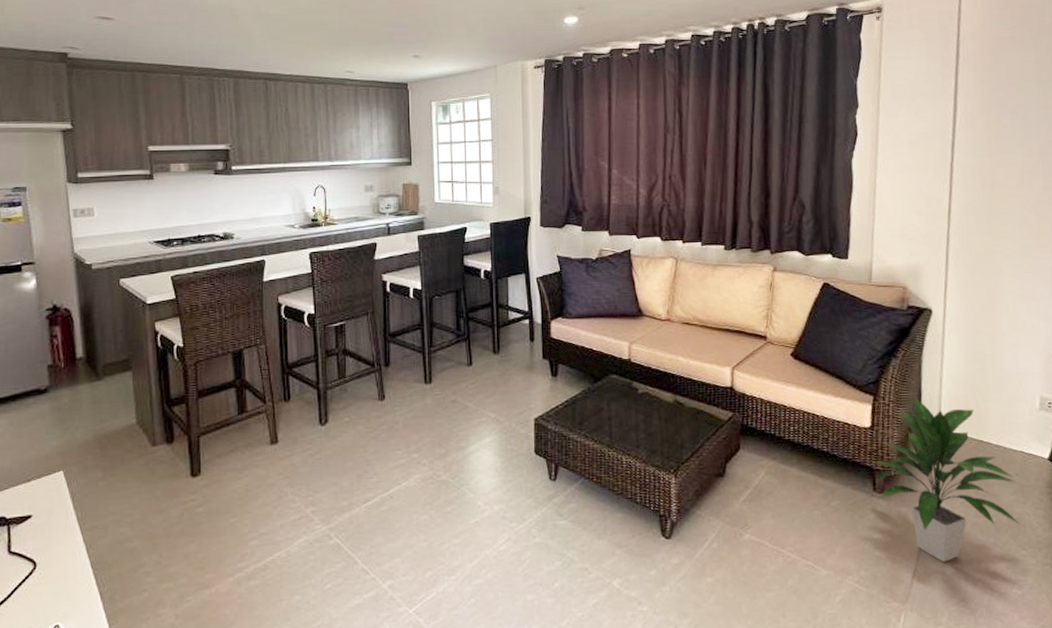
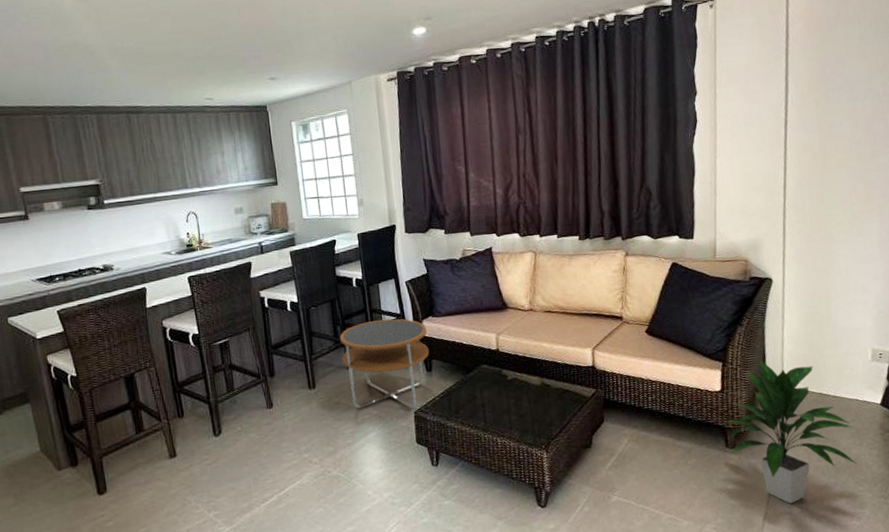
side table: none [461,316,556,415] -> present [339,318,430,409]

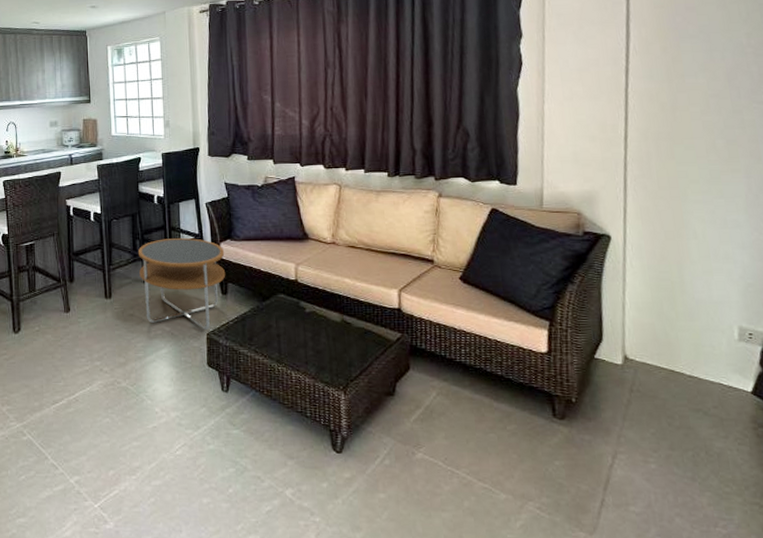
indoor plant: present [725,360,857,504] -> none [553,324,722,494]

